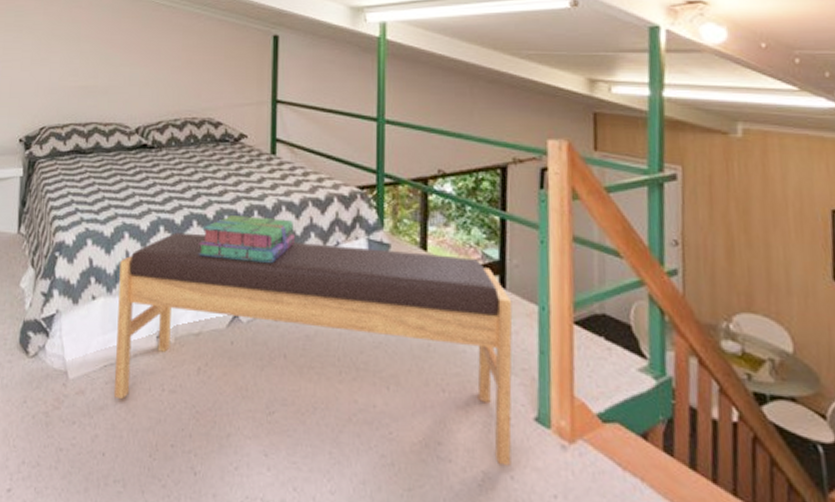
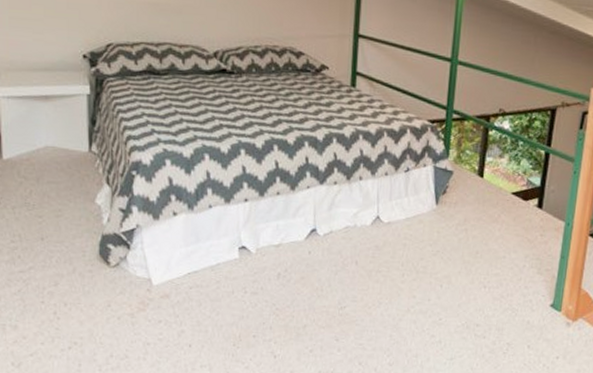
bench: present [114,232,513,466] -> none [199,155,546,339]
stack of books: present [198,215,296,263] -> none [278,142,371,185]

